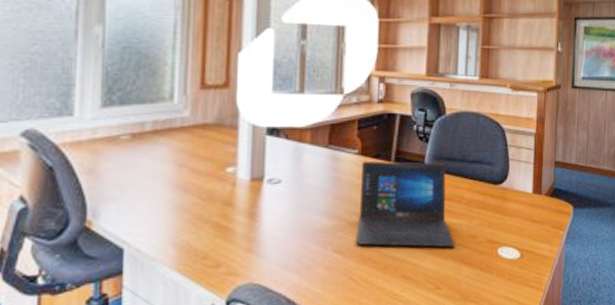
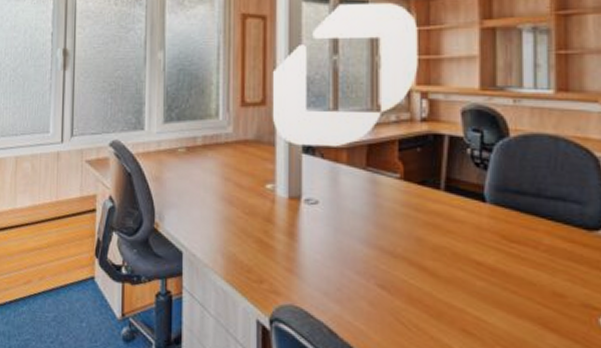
laptop: present [356,160,455,248] -> none [403,187,533,305]

